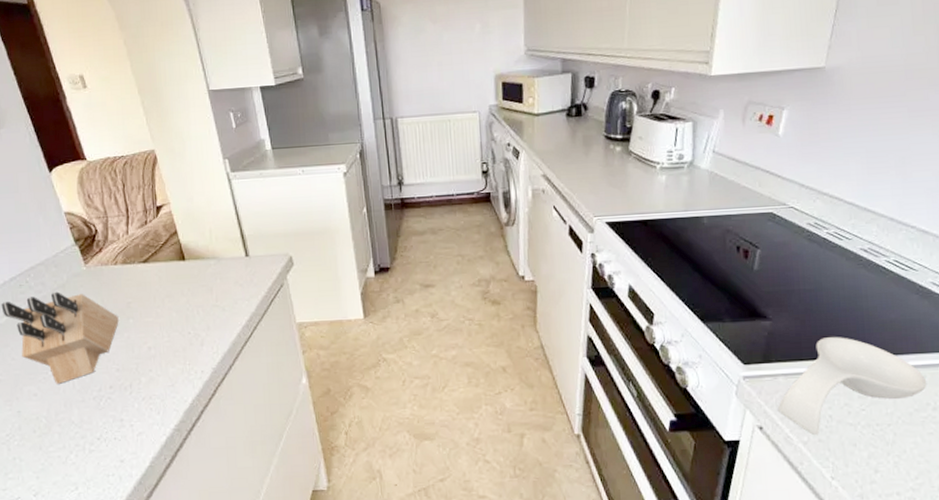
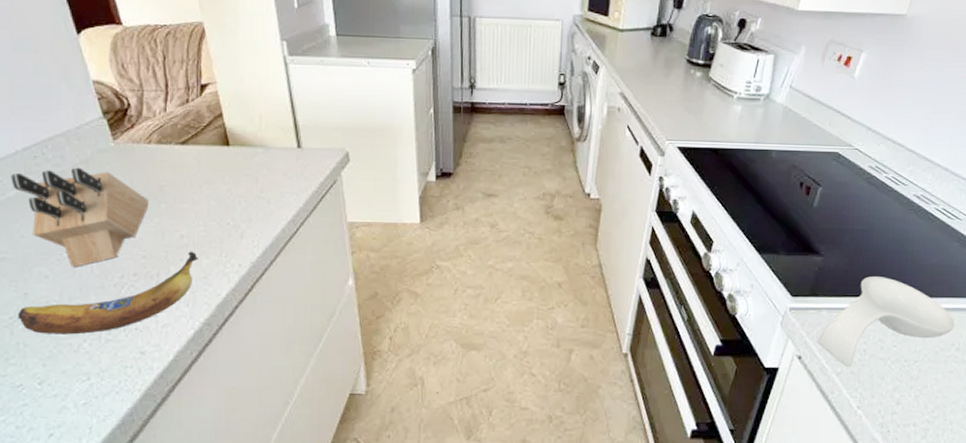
banana: none [13,361,165,449] -> present [17,251,198,335]

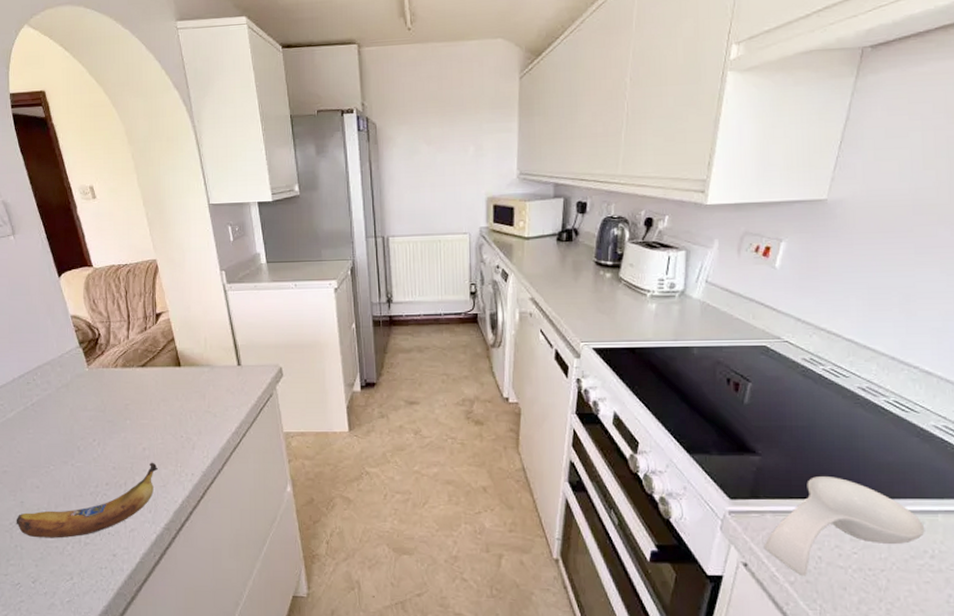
knife block: present [11,167,149,267] -> none [10,390,117,478]

